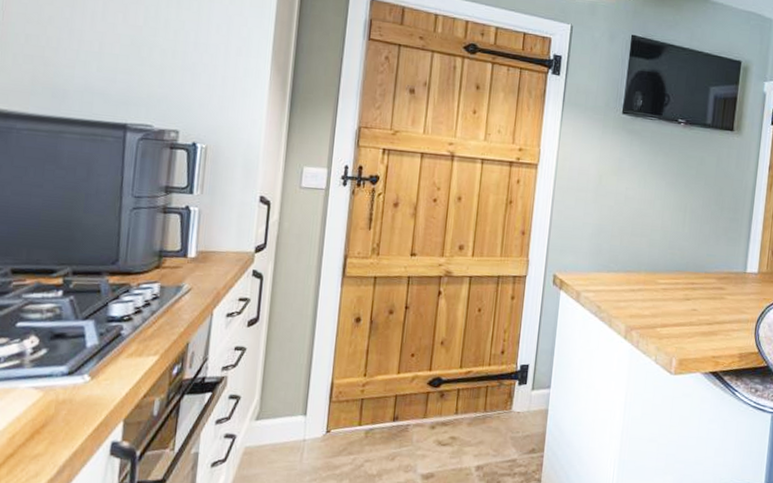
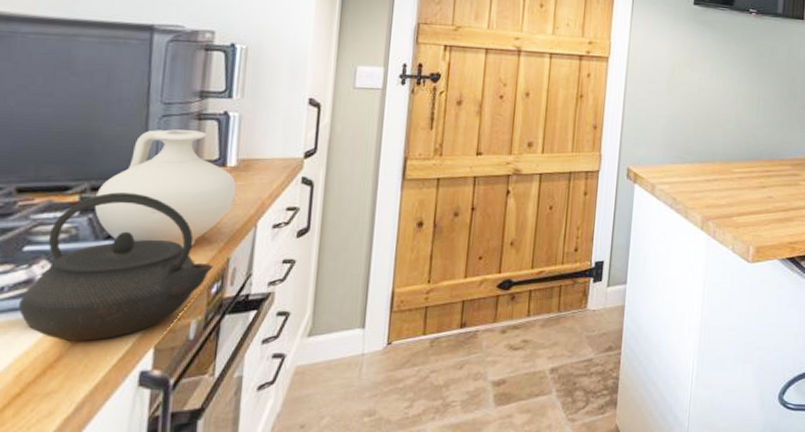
kettle: none [11,277,175,411] -> present [17,192,214,341]
ceramic jug: none [75,221,196,331] -> present [94,129,236,248]

